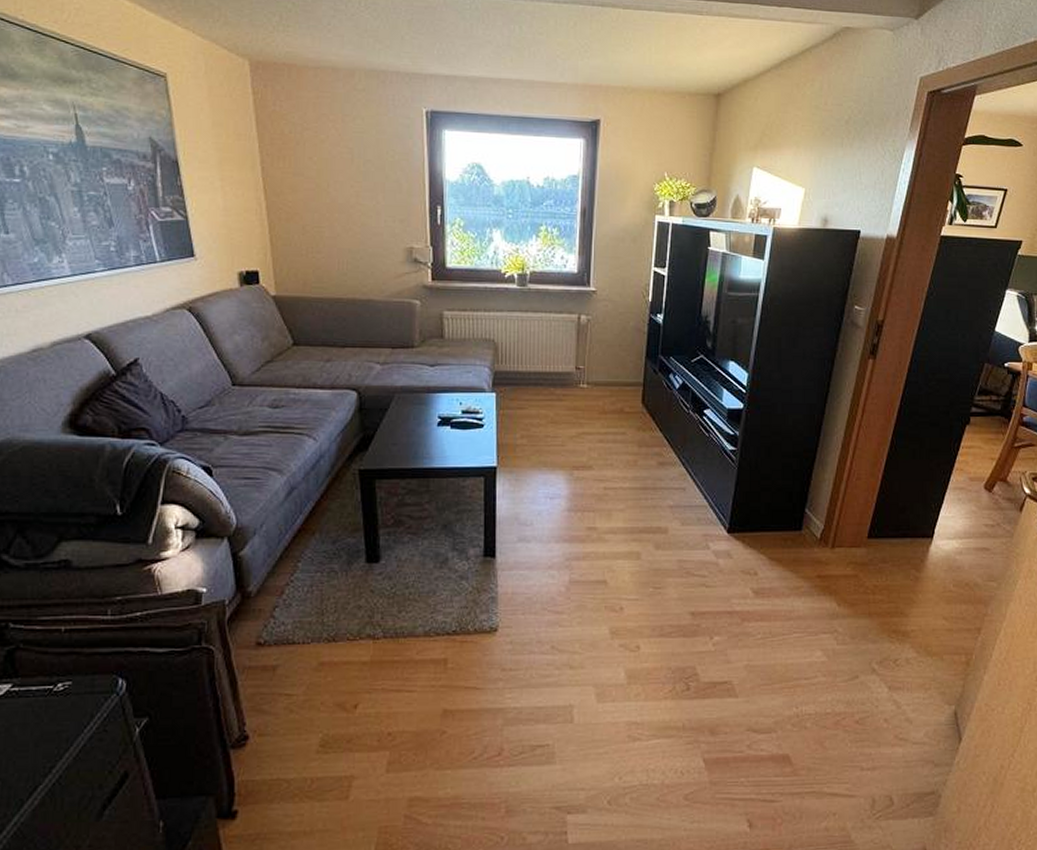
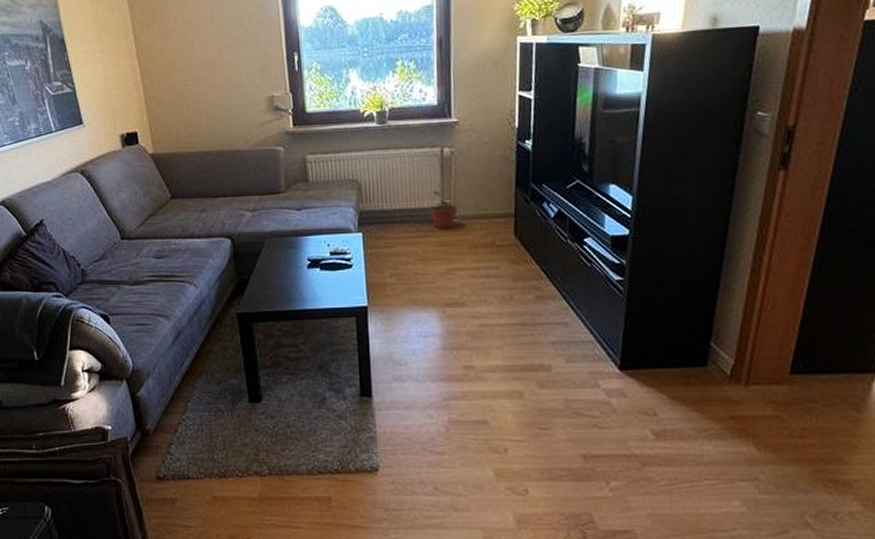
potted plant: none [564,348,591,394] -> present [430,182,458,230]

